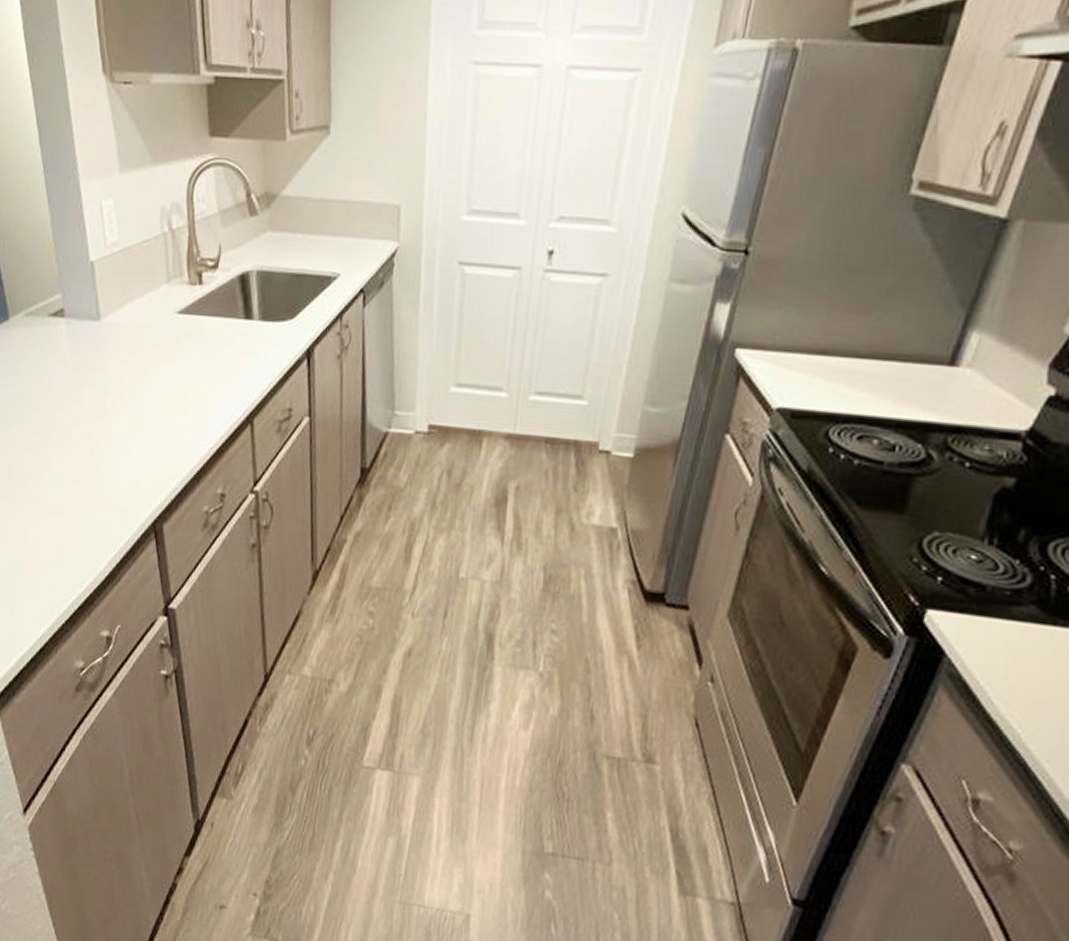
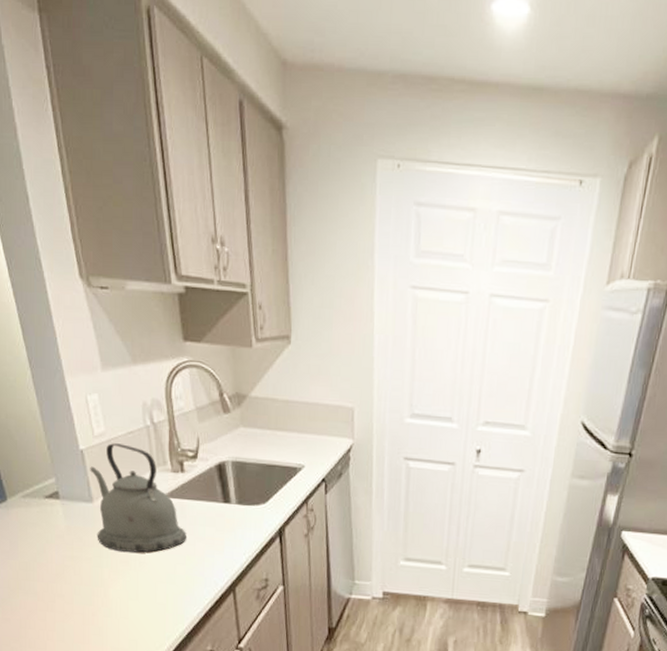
kettle: none [99,253,202,378] -> present [90,443,187,553]

